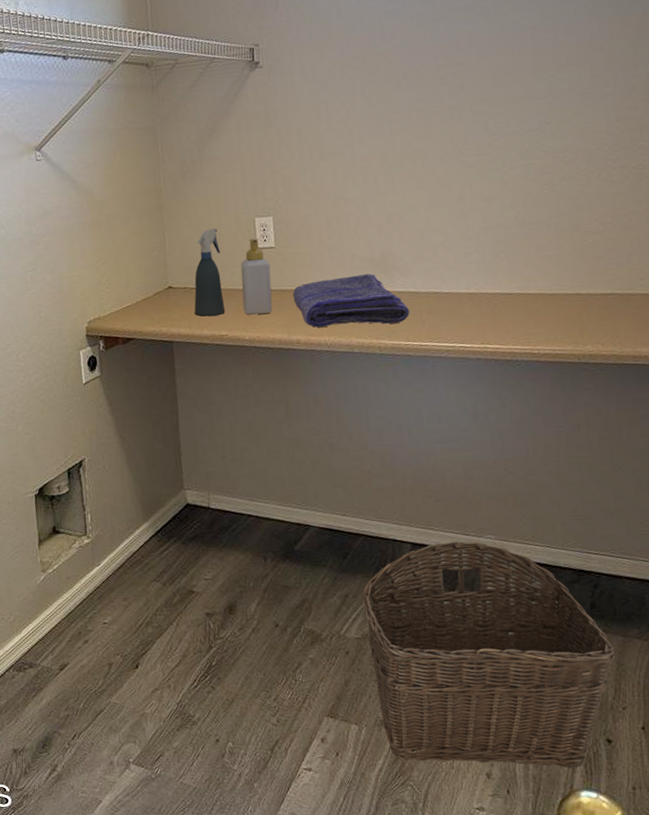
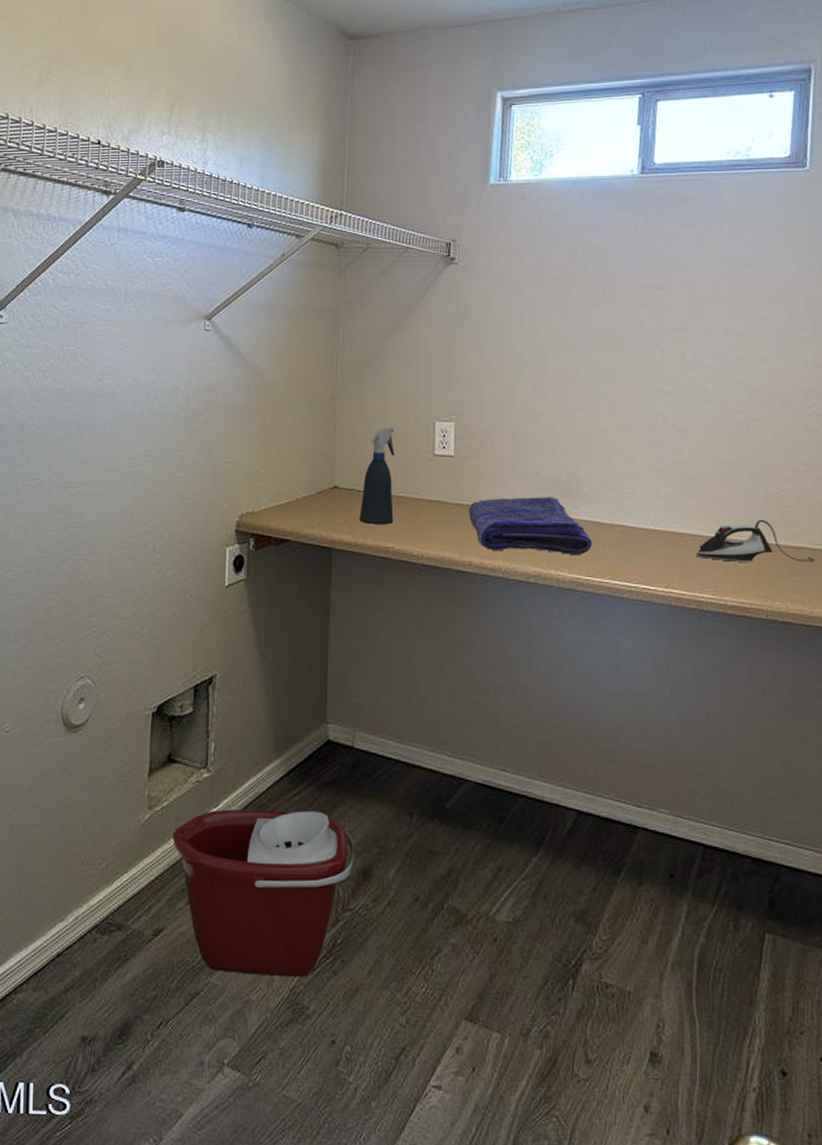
bucket: none [64,562,220,694] -> present [172,809,354,976]
soap bottle: present [240,238,273,315] -> none [413,443,447,528]
wicker basket: present [362,541,615,769] -> none [517,813,793,1106]
iron: none [508,272,624,314] -> present [695,519,815,562]

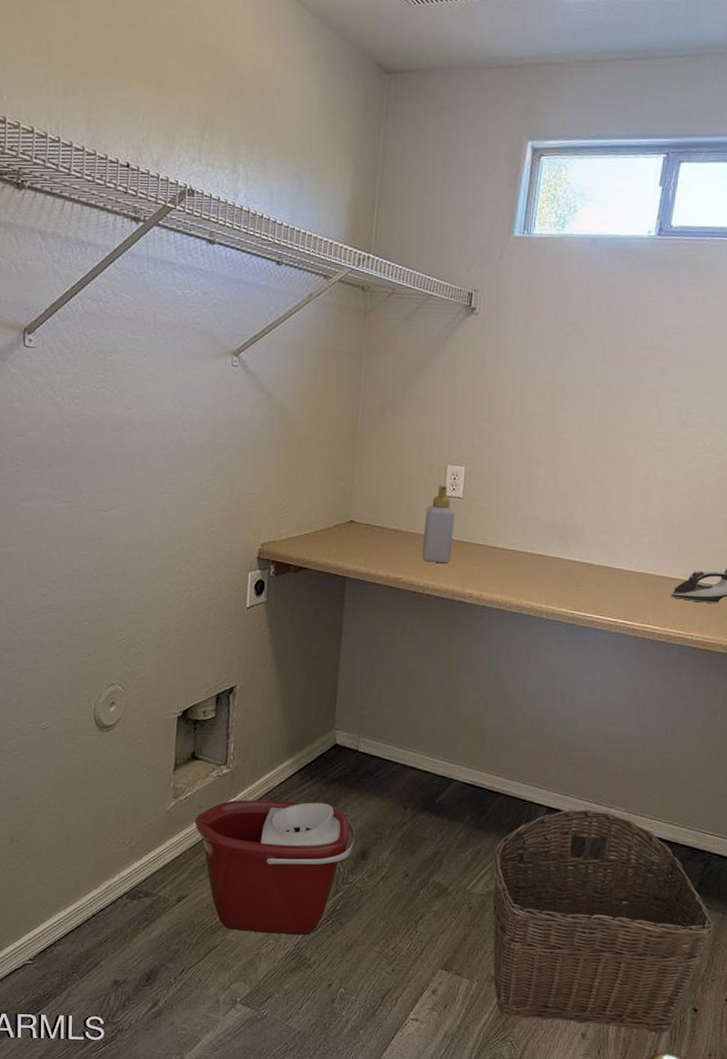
spray bottle: present [359,428,395,524] -> none [372,468,408,557]
soap bottle: none [413,443,447,528] -> present [421,485,455,563]
towel: present [469,497,592,554] -> none [472,538,580,591]
wicker basket: none [517,813,793,1106] -> present [492,809,713,1034]

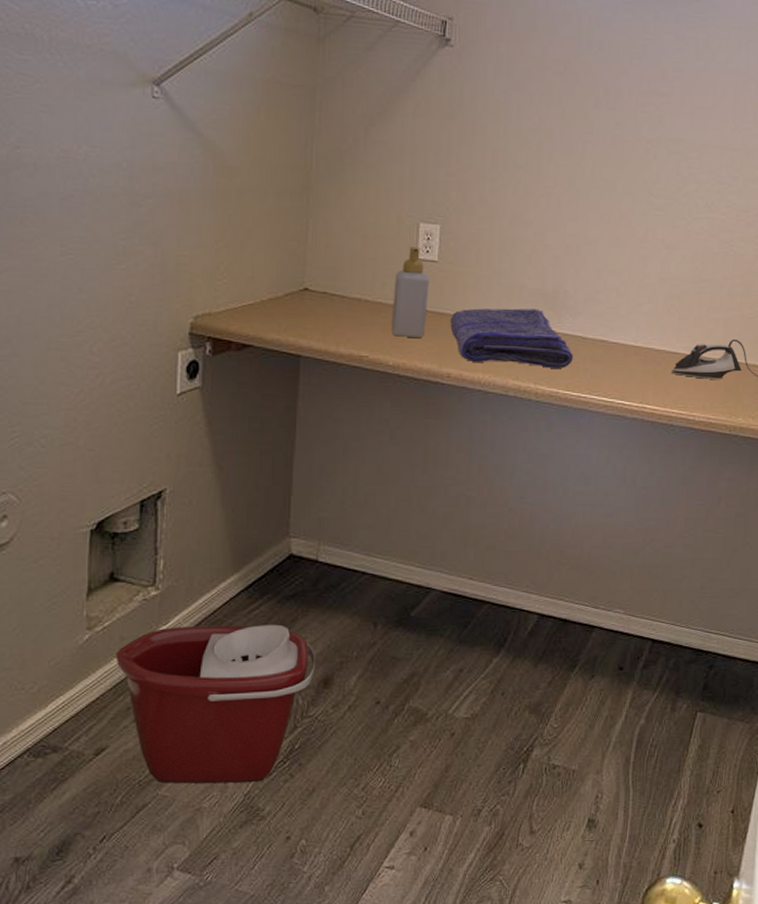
towel: none [472,538,580,591] -> present [450,308,573,368]
wicker basket: present [492,809,713,1034] -> none [477,614,718,855]

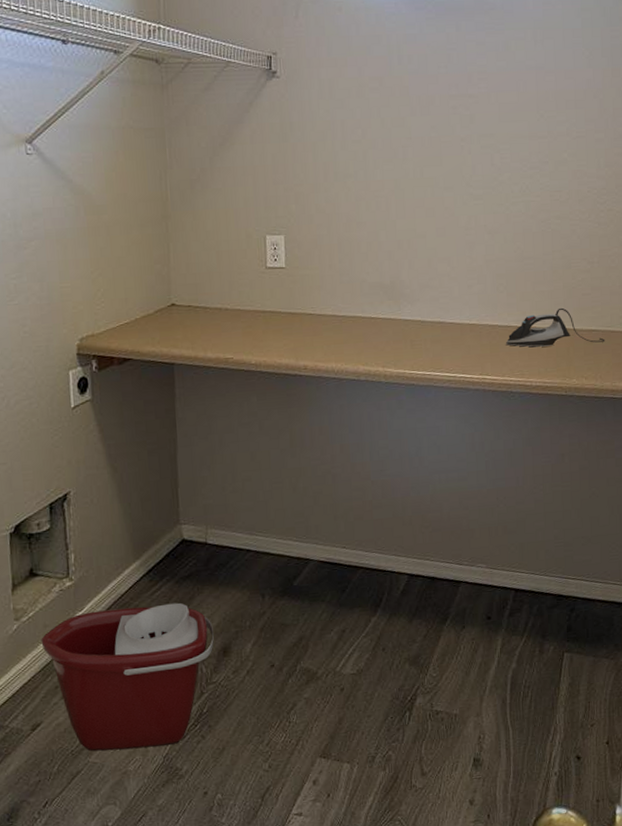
soap bottle: present [390,246,429,337] -> none [249,257,281,338]
towel: present [450,308,573,368] -> none [302,300,415,353]

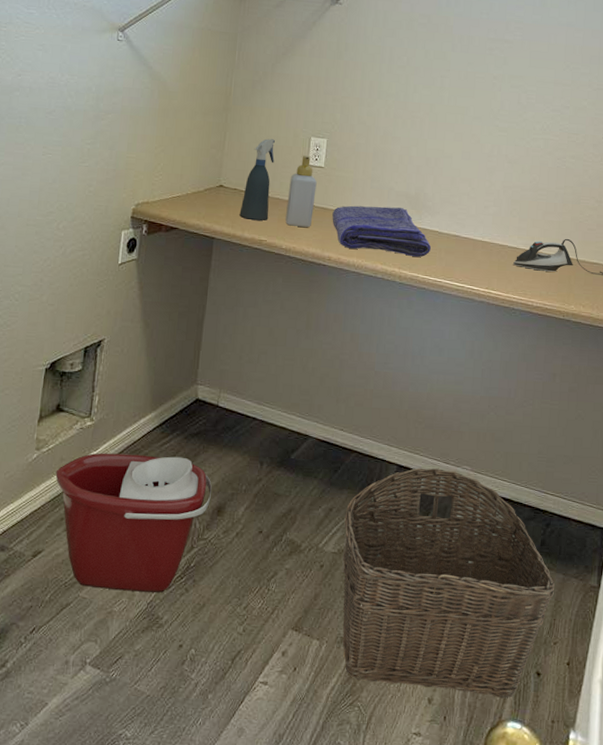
spray bottle: none [198,244,232,338] -> present [239,138,275,221]
soap bottle: none [249,257,281,338] -> present [284,155,317,227]
towel: none [302,300,415,353] -> present [332,205,431,257]
wicker basket: none [359,570,586,795] -> present [342,467,555,699]

